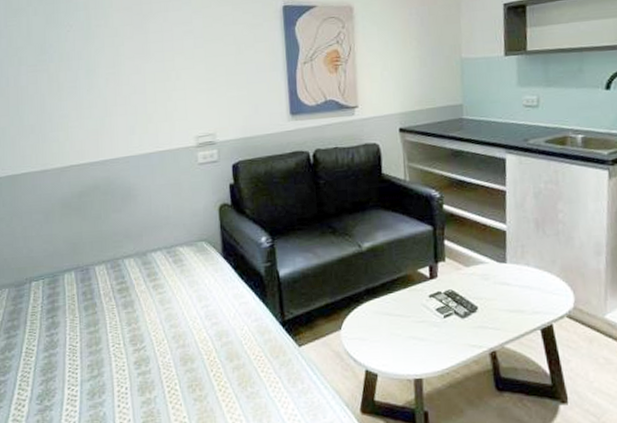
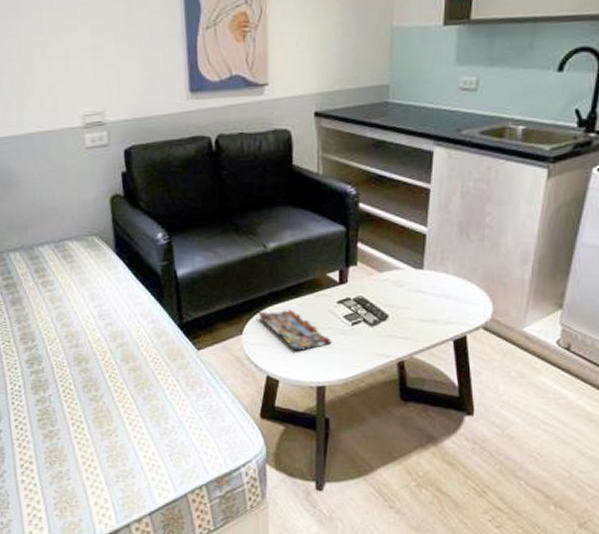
magazine: none [355,305,426,345] -> present [257,310,332,352]

